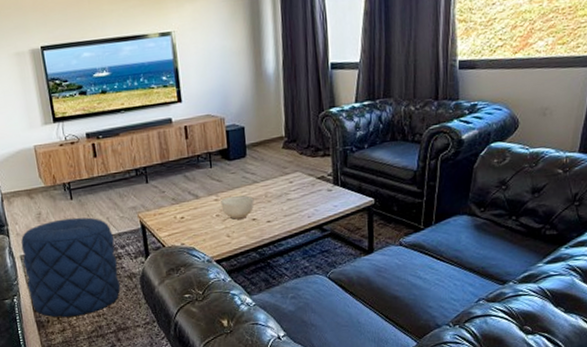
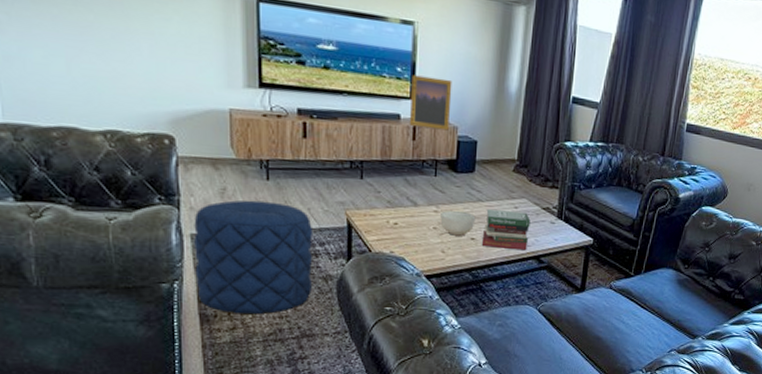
picture frame: none [176,76,217,127] -> present [409,75,452,131]
books: none [262,185,308,225] -> present [481,209,531,251]

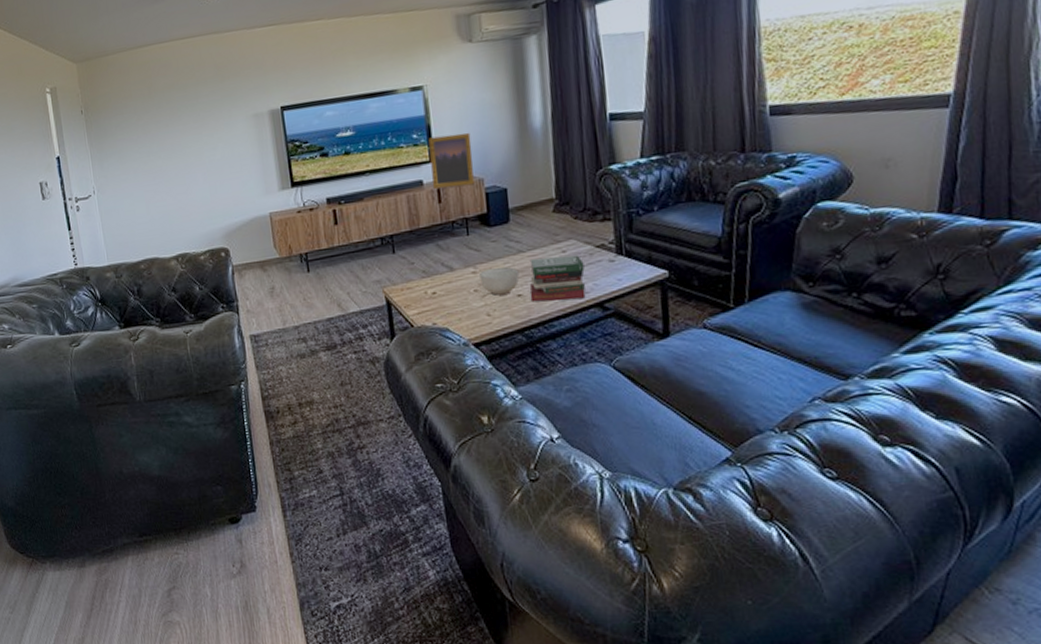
pouf: present [194,200,312,315] -> none [251,292,361,408]

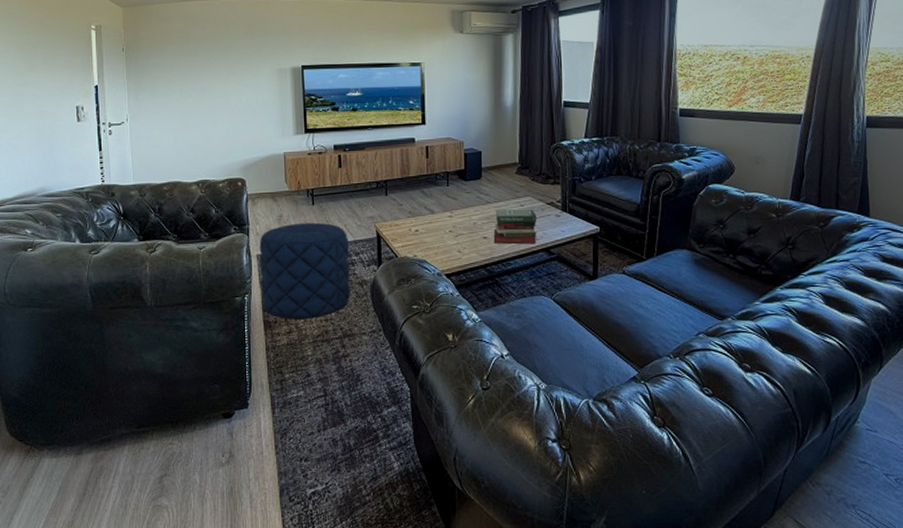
pouf: none [251,292,361,408] -> present [259,222,350,320]
picture frame: present [428,132,474,190] -> none [422,103,457,147]
bowl: present [479,267,520,296] -> none [455,214,486,236]

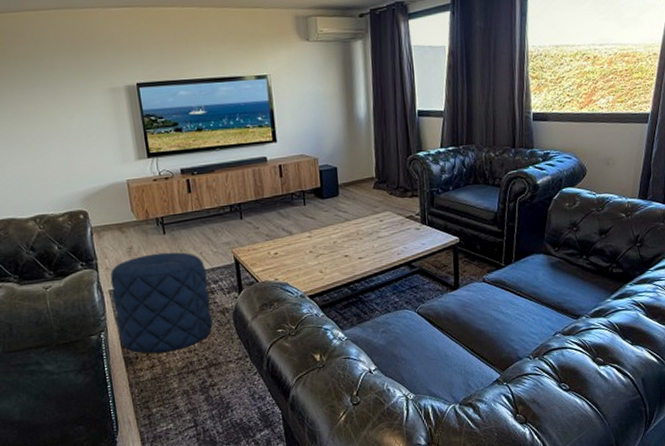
books: present [493,209,537,244] -> none [354,223,398,262]

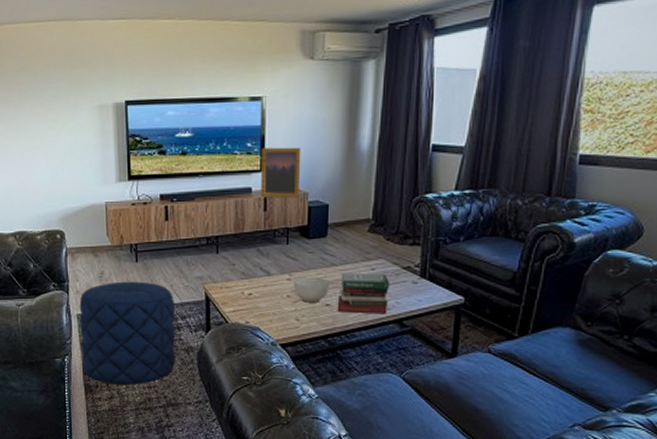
picture frame: none [271,118,310,166] -> present [260,147,301,198]
bowl: none [314,232,347,256] -> present [293,278,330,303]
books: none [354,223,398,262] -> present [337,274,390,314]

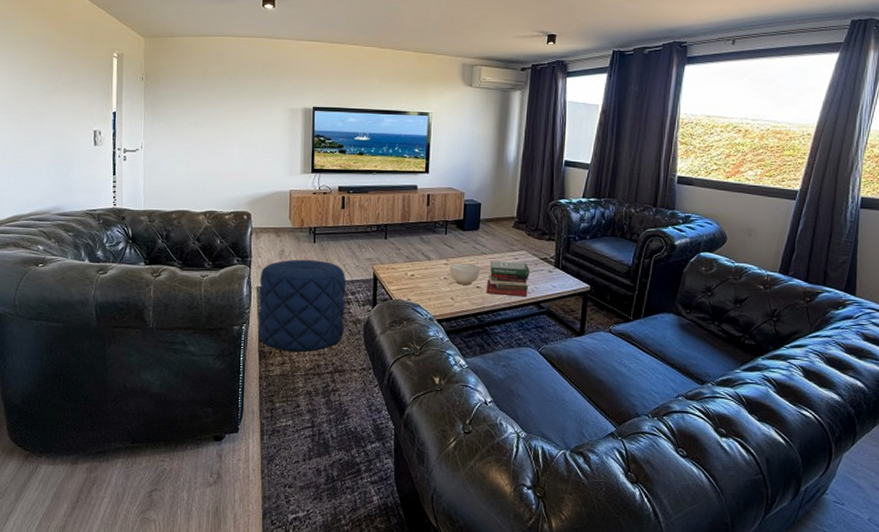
picture frame: present [260,147,301,198] -> none [424,154,460,196]

